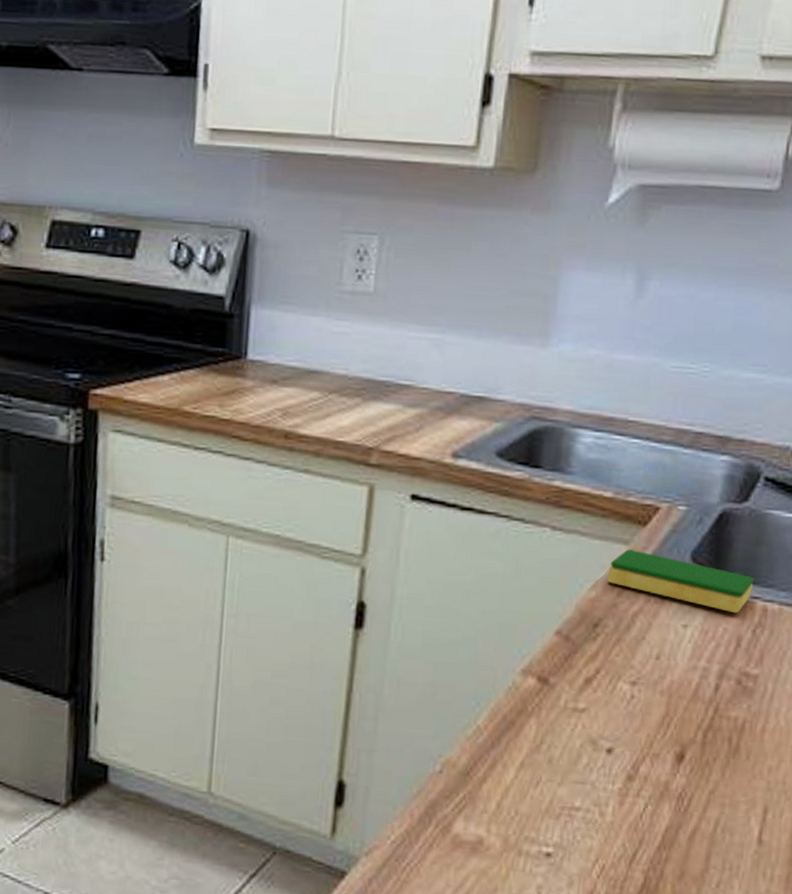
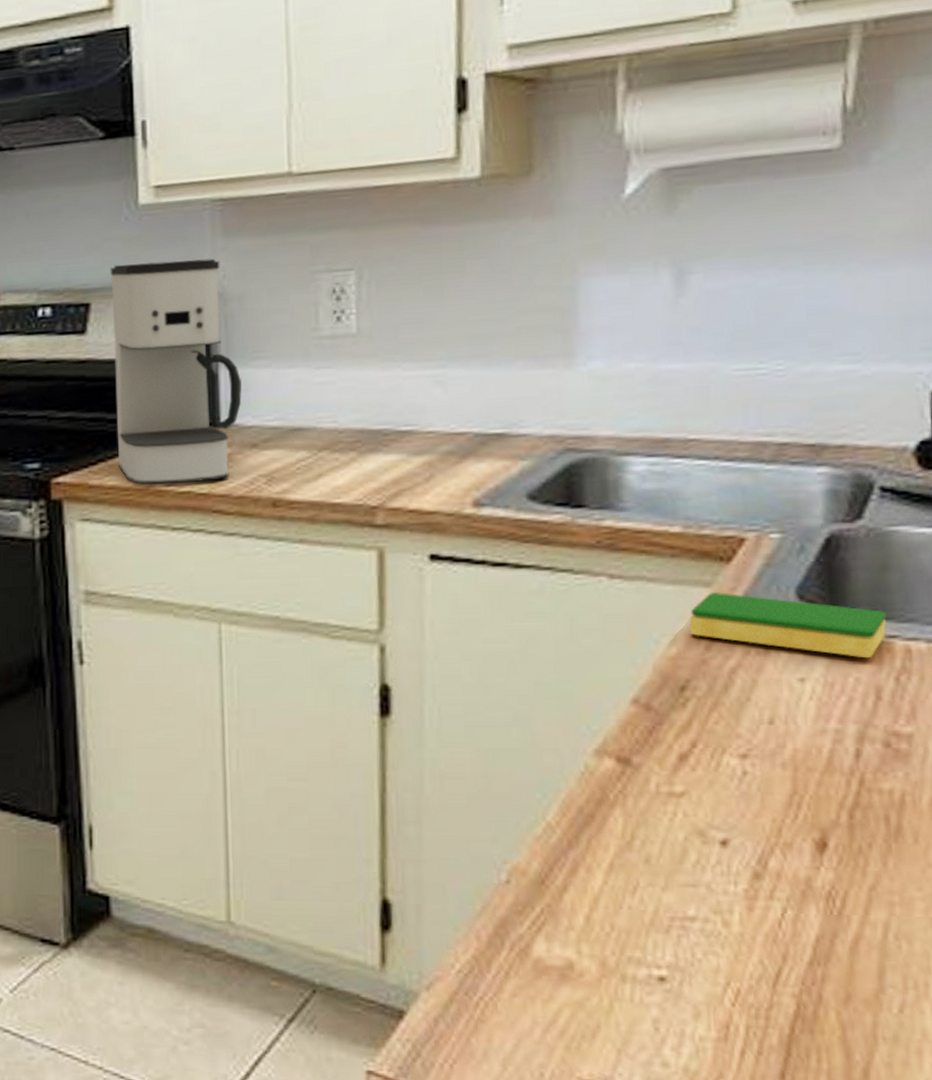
coffee maker: none [152,198,270,409] -> present [110,258,243,485]

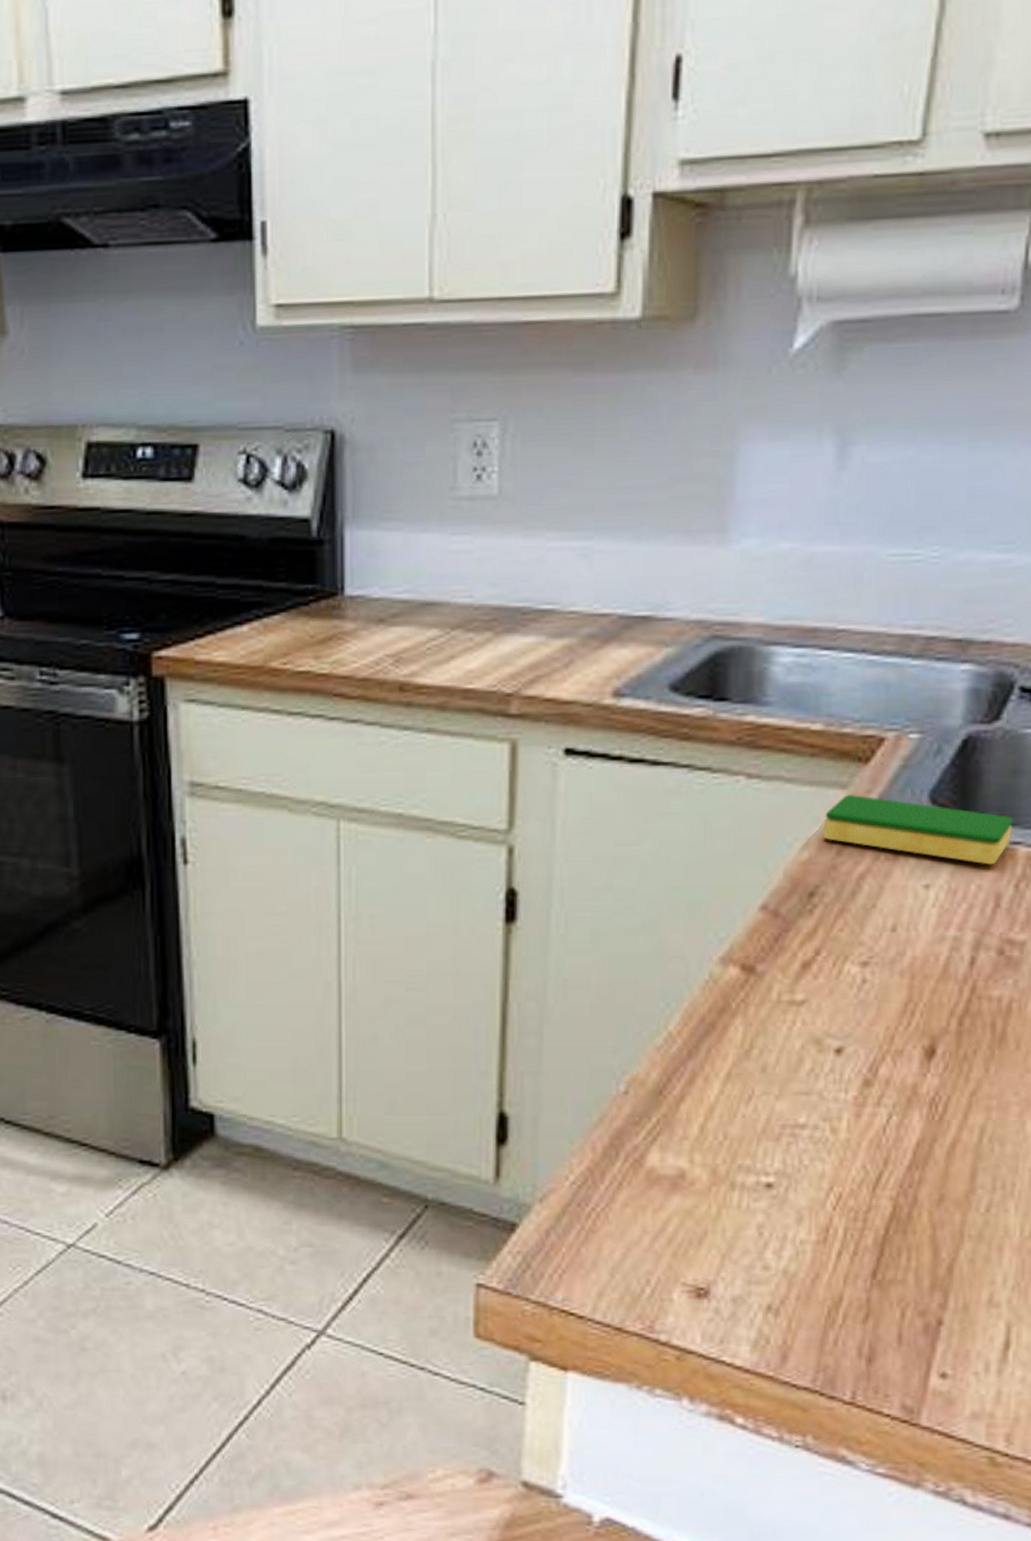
coffee maker: present [110,258,243,485] -> none [222,397,370,663]

